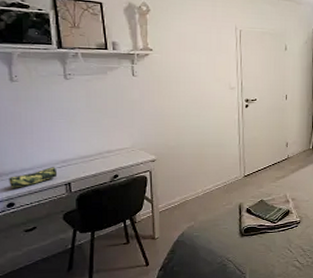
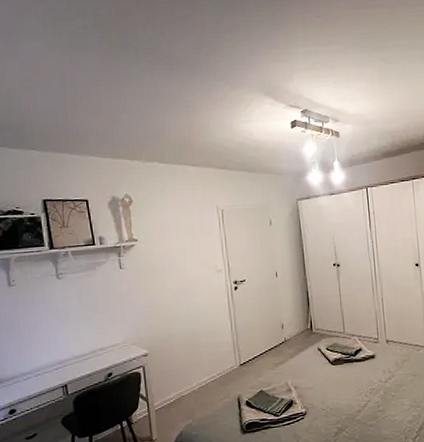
pencil case: present [9,167,58,188] -> none [10,369,55,394]

